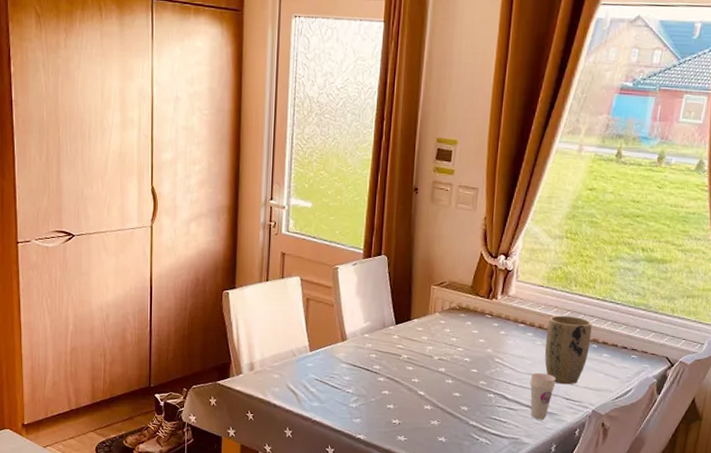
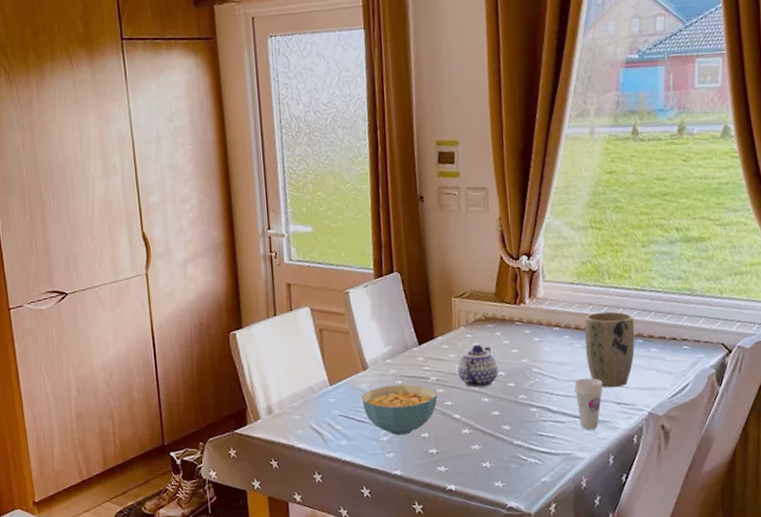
cereal bowl: none [337,357,407,404] -> present [362,384,438,436]
teapot: none [427,330,465,370] -> present [457,344,498,388]

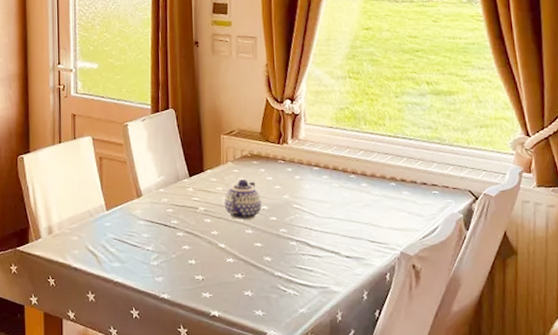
cereal bowl: present [362,384,438,436] -> none [135,213,205,261]
cup: present [574,378,603,430] -> none [331,216,359,265]
plant pot: present [584,311,635,388] -> none [342,155,389,227]

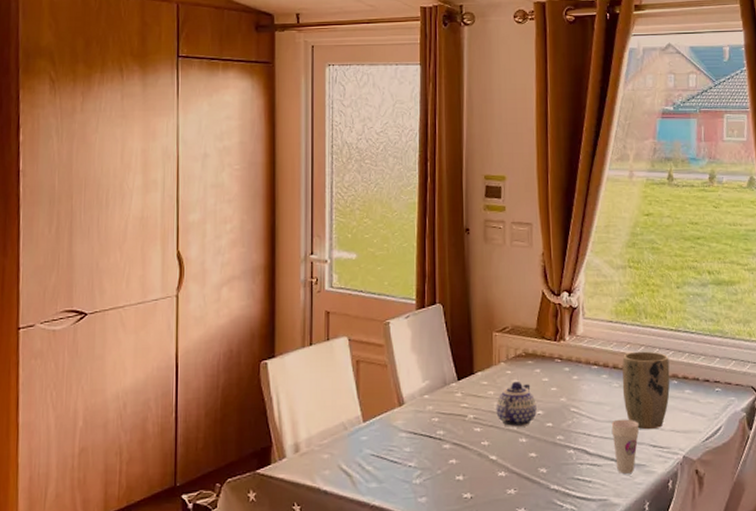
cup: none [331,216,359,265] -> present [611,419,640,474]
plant pot: none [342,155,389,227] -> present [622,351,670,430]

